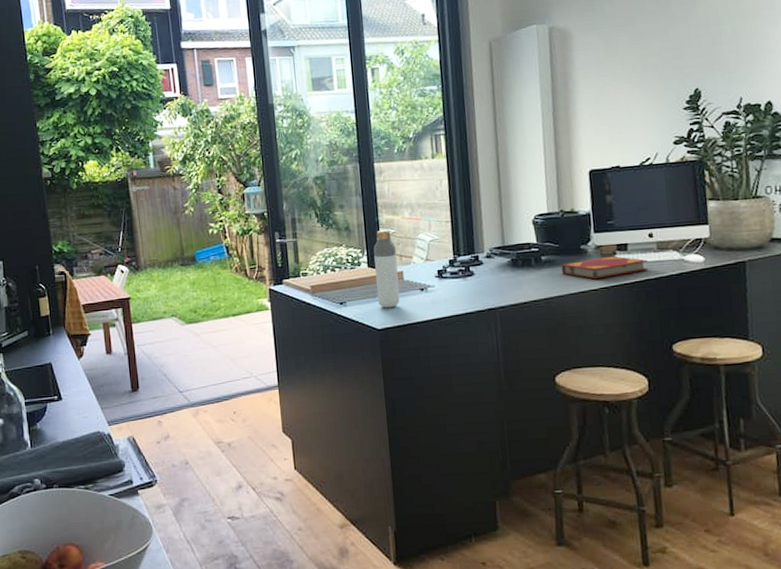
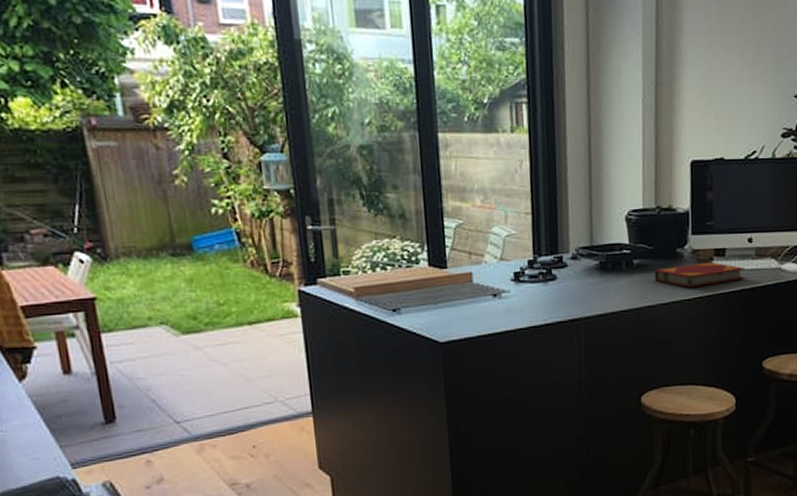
bottle: present [373,230,400,308] -> none [436,220,468,317]

